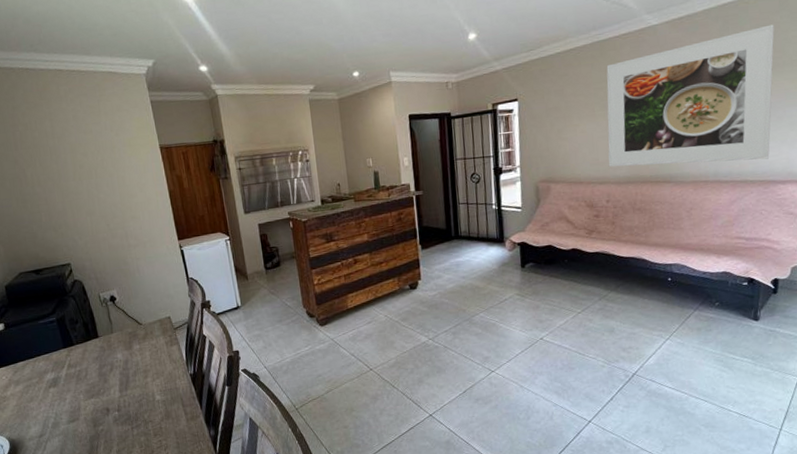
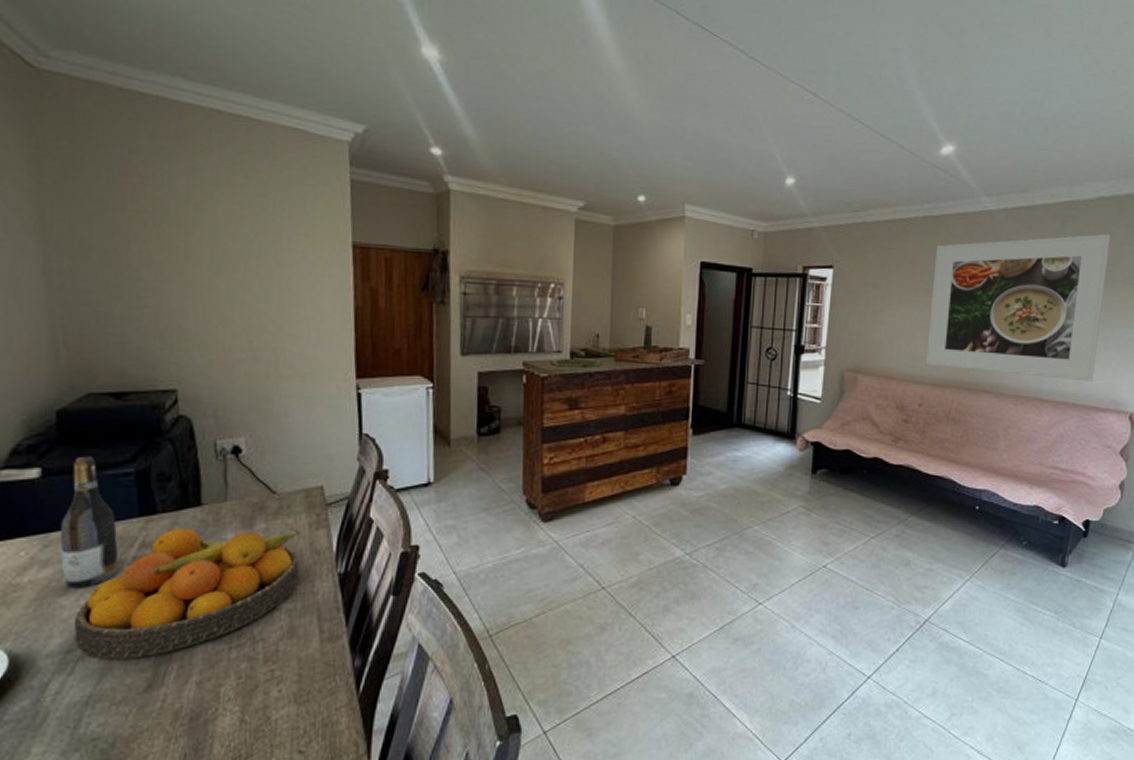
wine bottle: none [21,312,58,397] -> present [60,456,118,589]
fruit bowl: none [40,347,166,440] -> present [73,527,300,660]

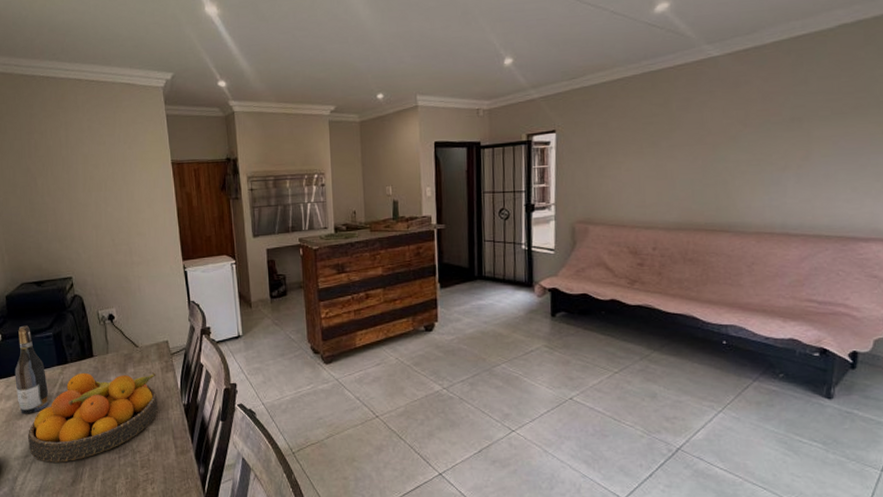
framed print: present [925,233,1110,382] -> none [656,60,858,213]

